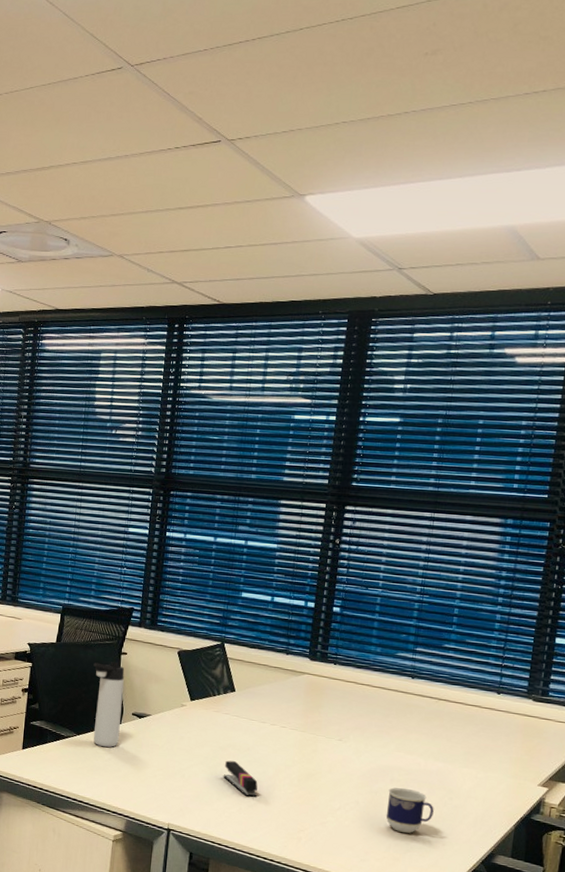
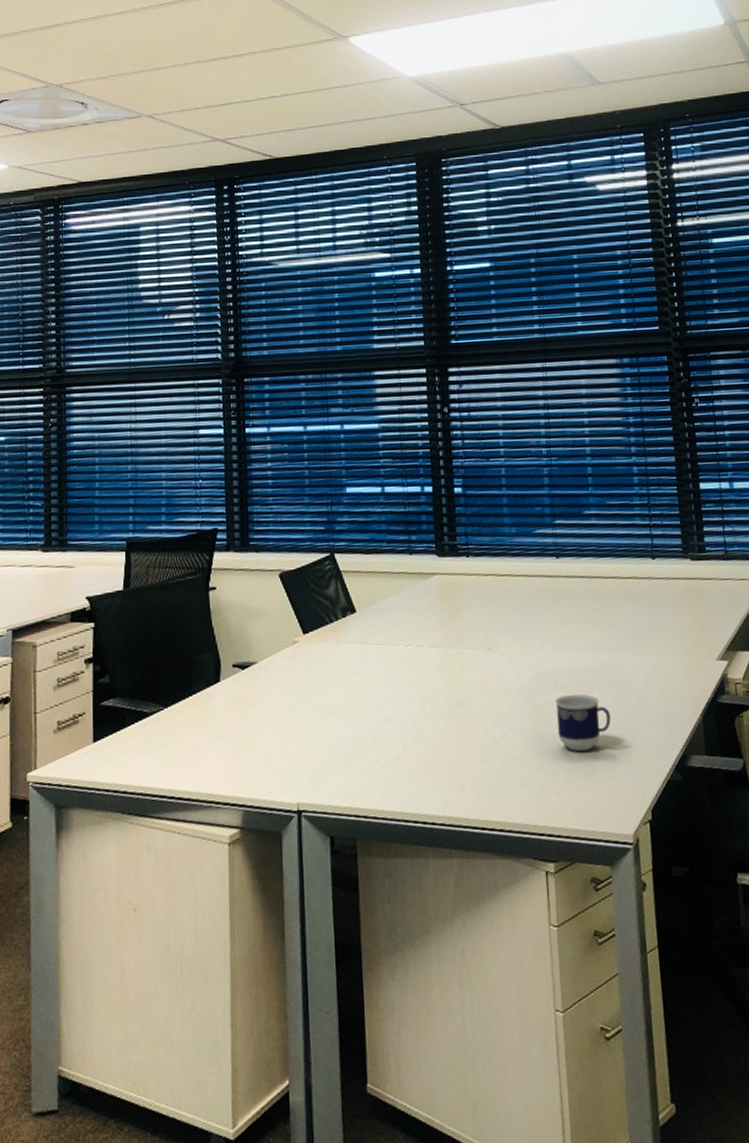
thermos bottle: present [93,662,125,747] -> none [175,602,220,717]
stapler: present [223,760,258,797] -> none [357,702,403,745]

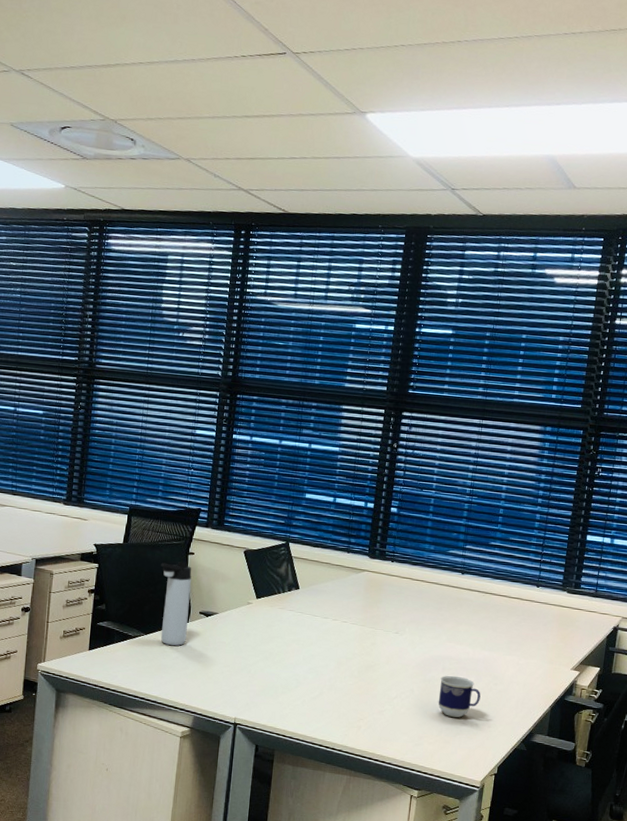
thermos bottle: none [175,602,220,717] -> present [160,562,192,646]

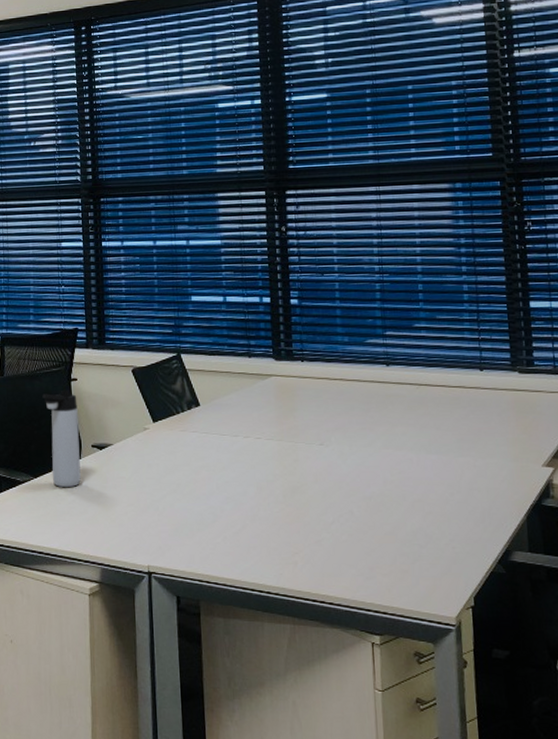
cup: present [438,675,481,718] -> none [383,489,436,540]

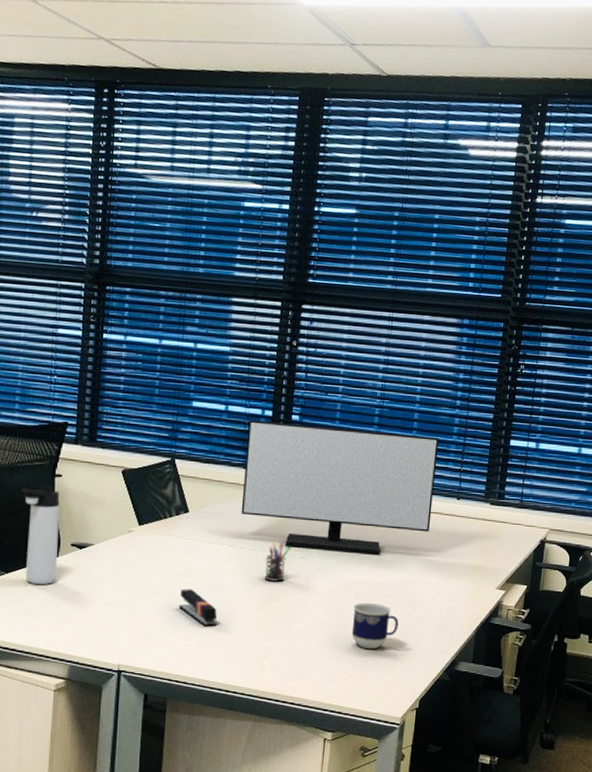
stapler: none [200,484,242,522] -> present [178,589,218,626]
monitor: none [247,306,455,437] -> present [241,420,439,555]
pen holder: none [282,429,307,473] -> present [265,541,291,583]
cup: none [383,489,436,540] -> present [351,602,399,649]

